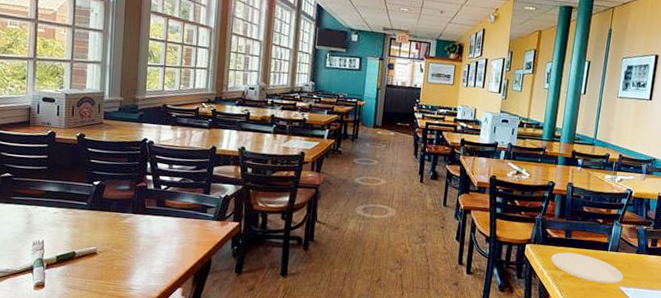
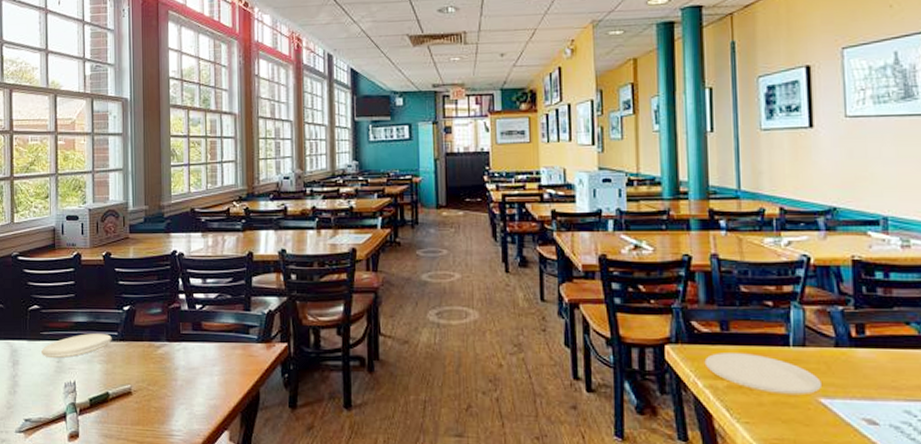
plate: none [12,201,81,221] -> present [41,333,112,359]

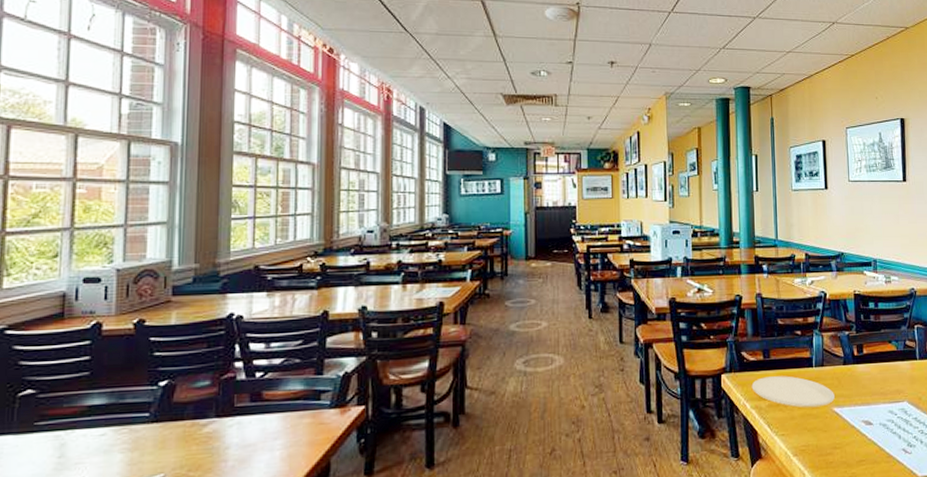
plate: present [41,333,112,359] -> none [34,415,141,454]

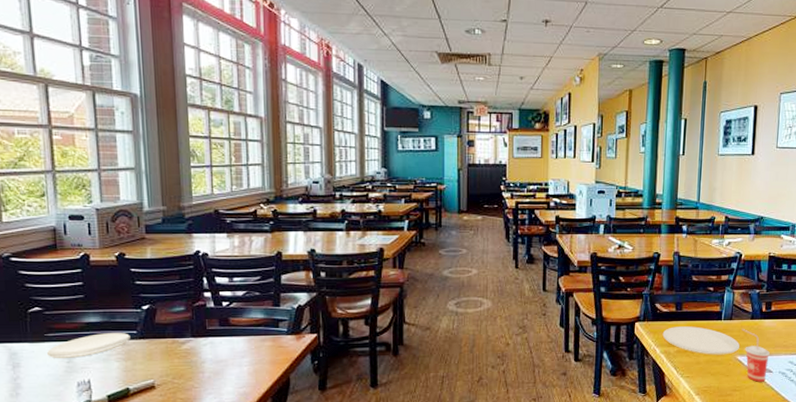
plate: none [34,415,141,454] -> present [47,332,130,359]
beverage cup: none [835,376,867,437] -> present [741,329,770,382]

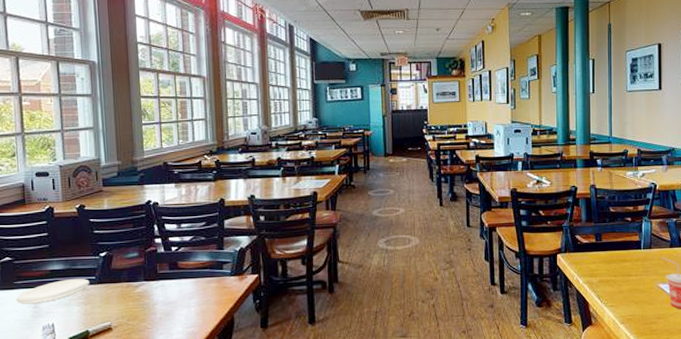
plate: present [662,326,740,355] -> none [584,256,661,284]

